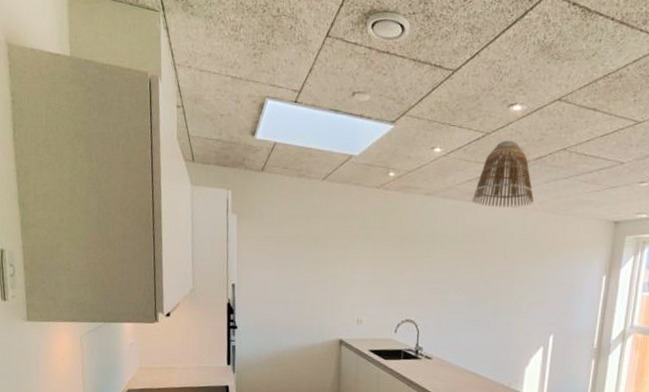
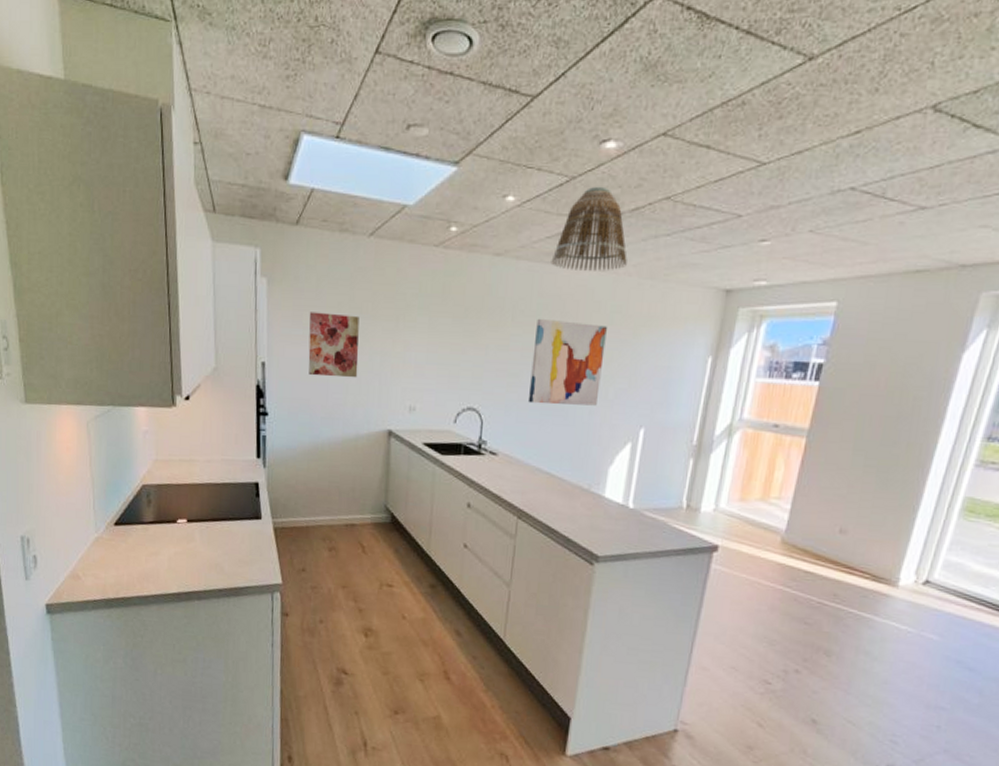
wall art: none [271,242,315,297] -> present [308,312,359,378]
wall art: none [456,245,519,317] -> present [527,318,607,406]

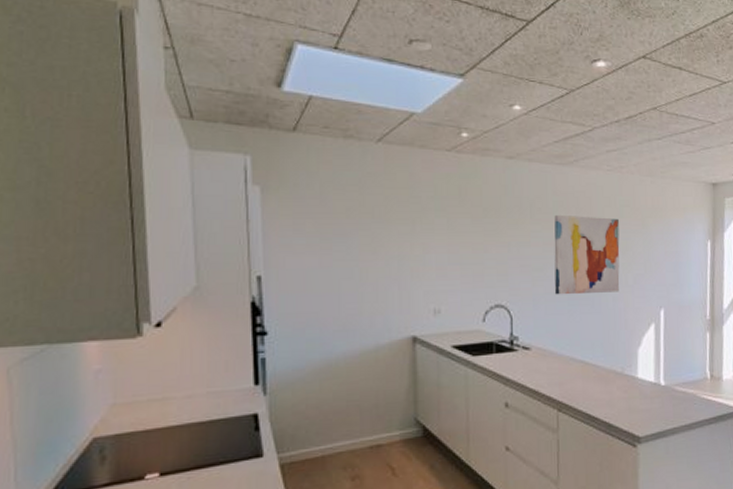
wall art: present [308,312,359,378] -> none [313,219,374,287]
lamp shade: present [551,186,627,271] -> none [561,98,628,171]

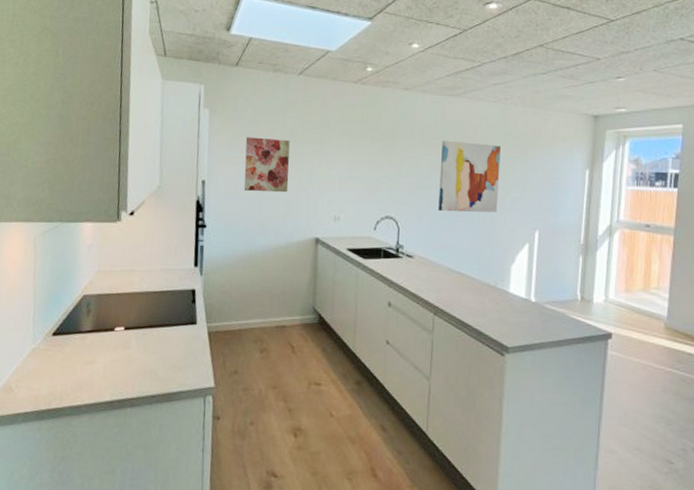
wall art: none [313,219,374,287] -> present [244,137,290,193]

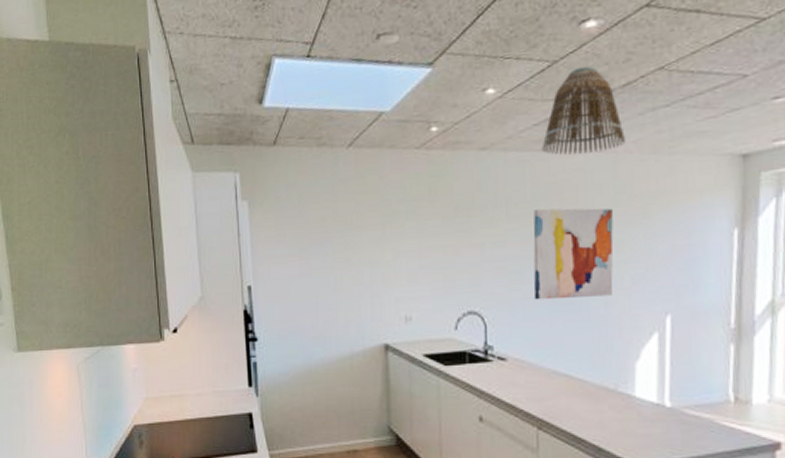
wall art: present [244,137,290,193] -> none [292,228,347,295]
lamp shade: none [451,36,513,102] -> present [541,66,625,155]

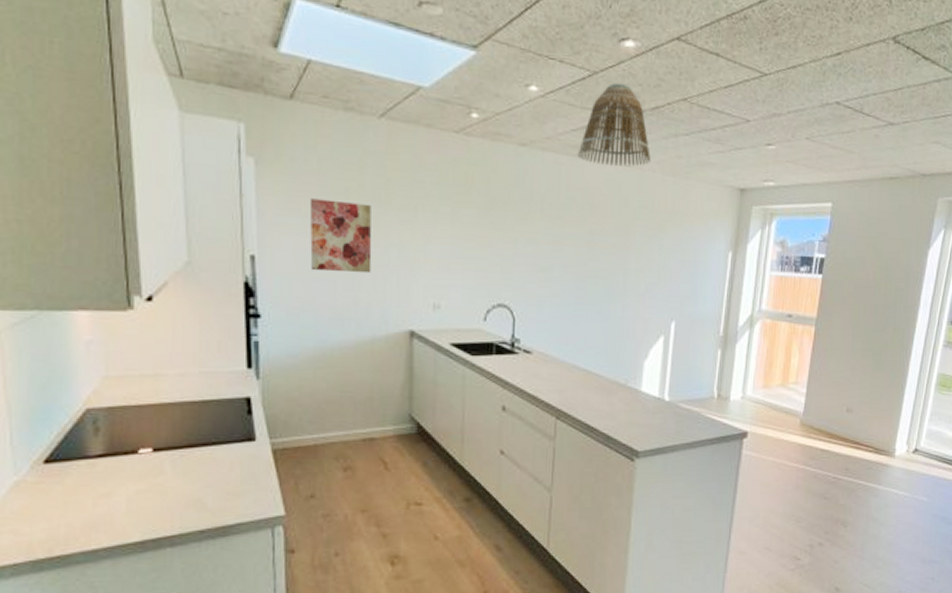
wall art: none [292,228,347,295] -> present [309,198,372,274]
wall art: present [533,208,614,300] -> none [560,211,635,300]

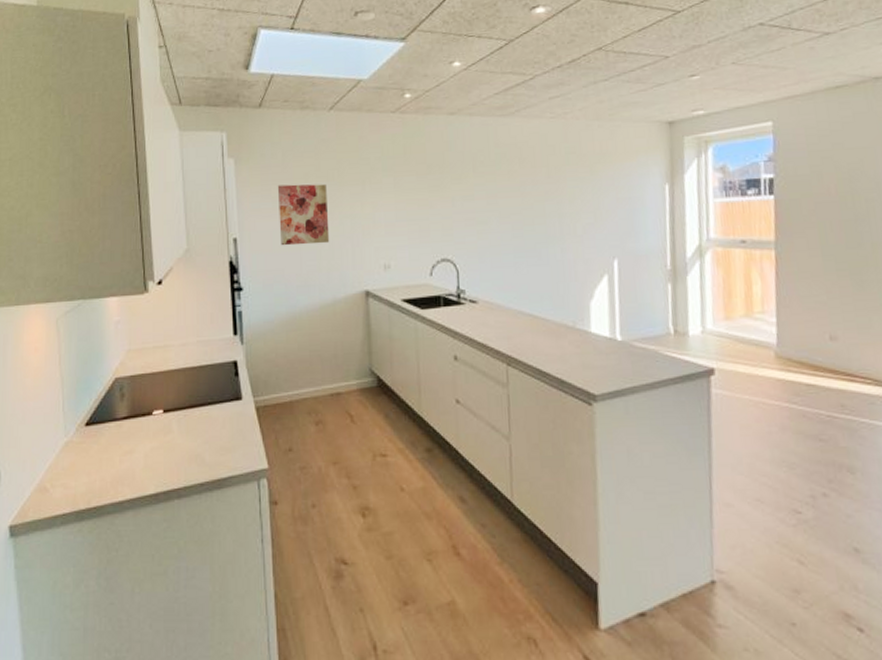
lamp shade: present [577,82,651,167] -> none [502,45,573,120]

